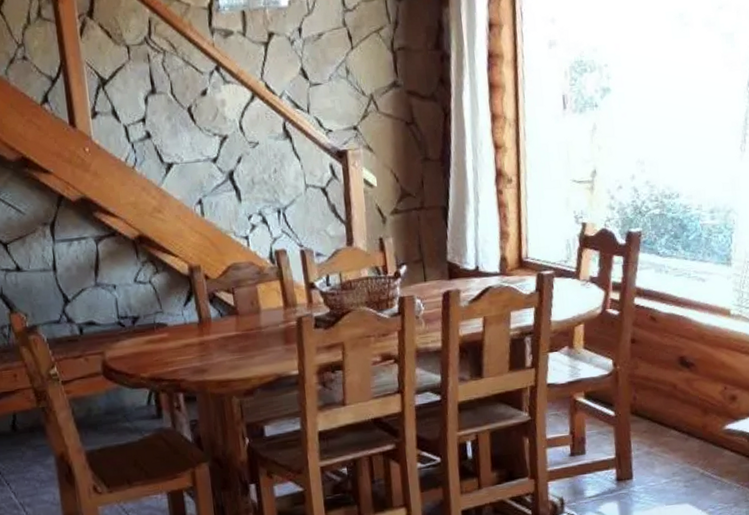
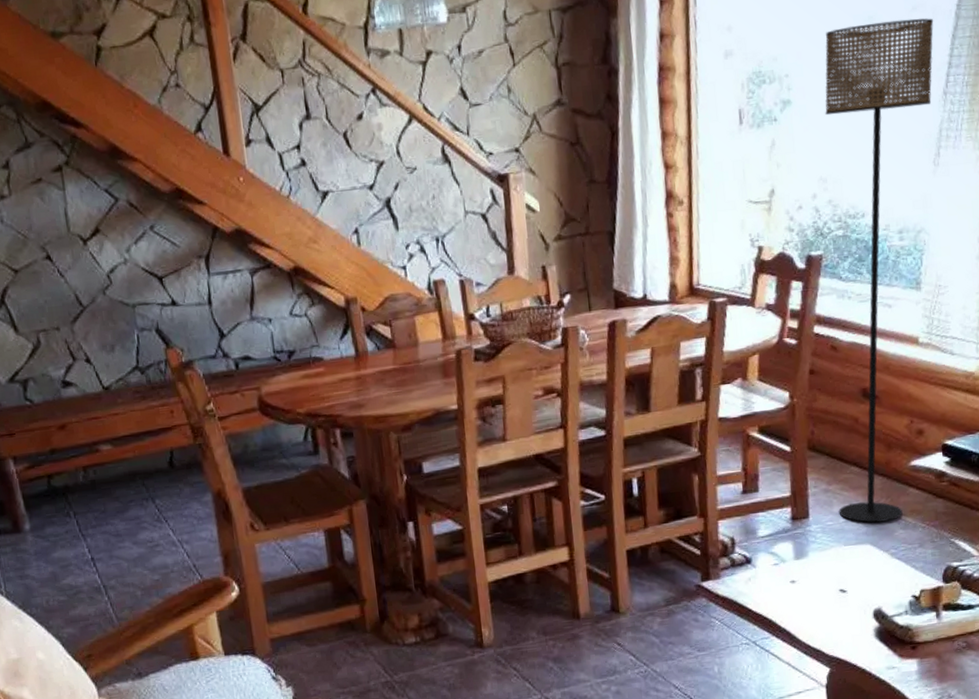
floor lamp: none [641,17,738,484] -> present [825,18,934,523]

